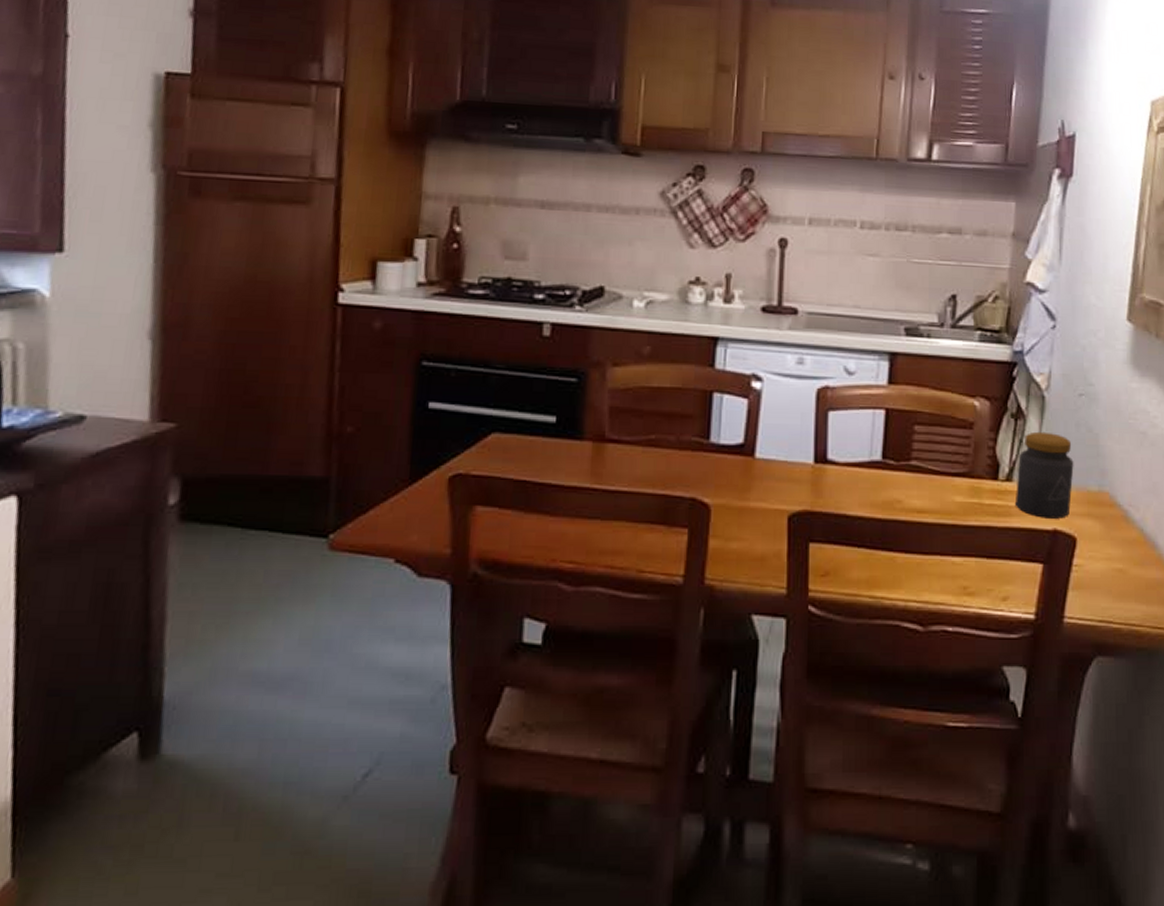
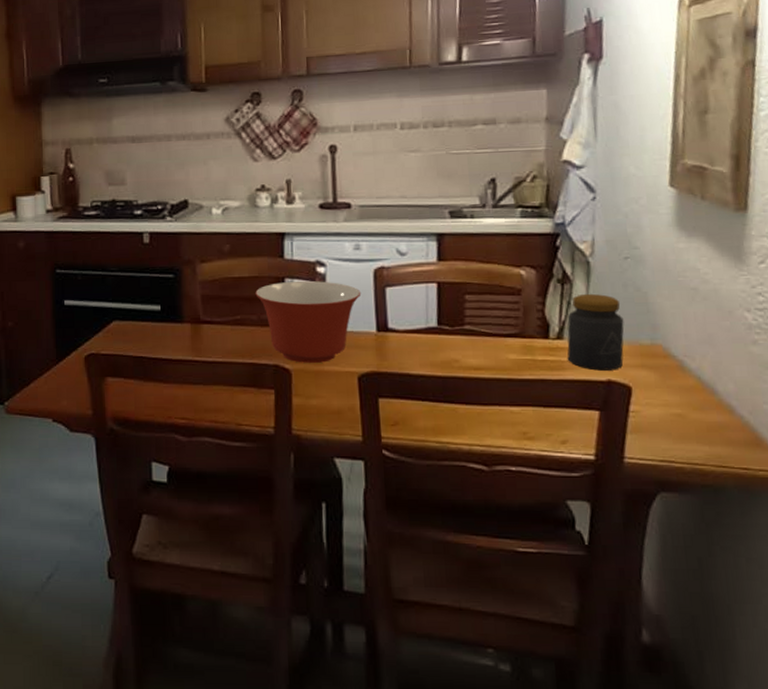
mixing bowl: none [676,396,801,498] -> present [255,280,362,363]

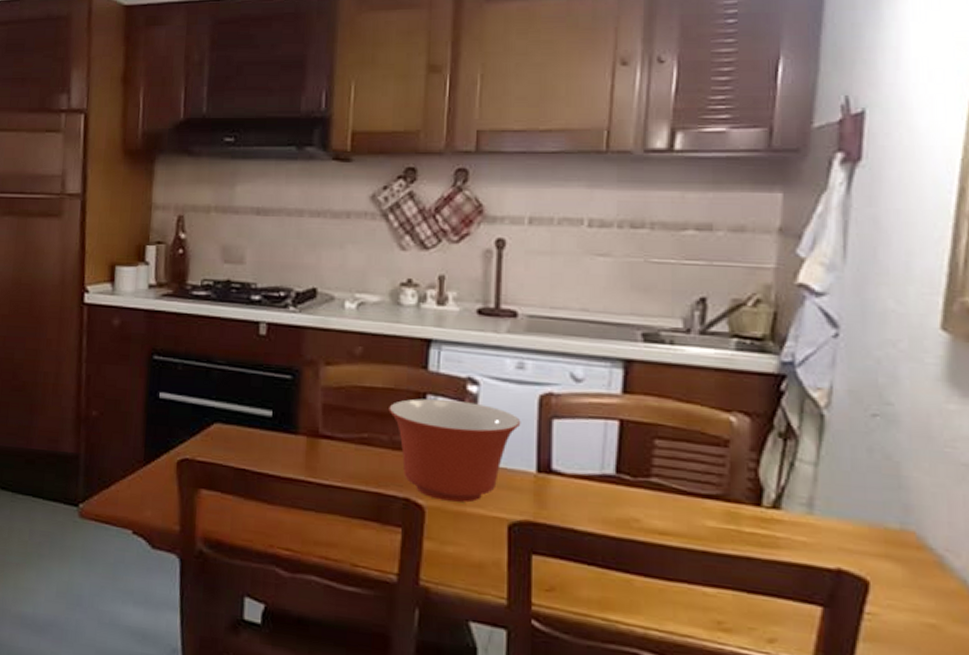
jar: present [567,293,625,371] -> none [783,454,865,557]

